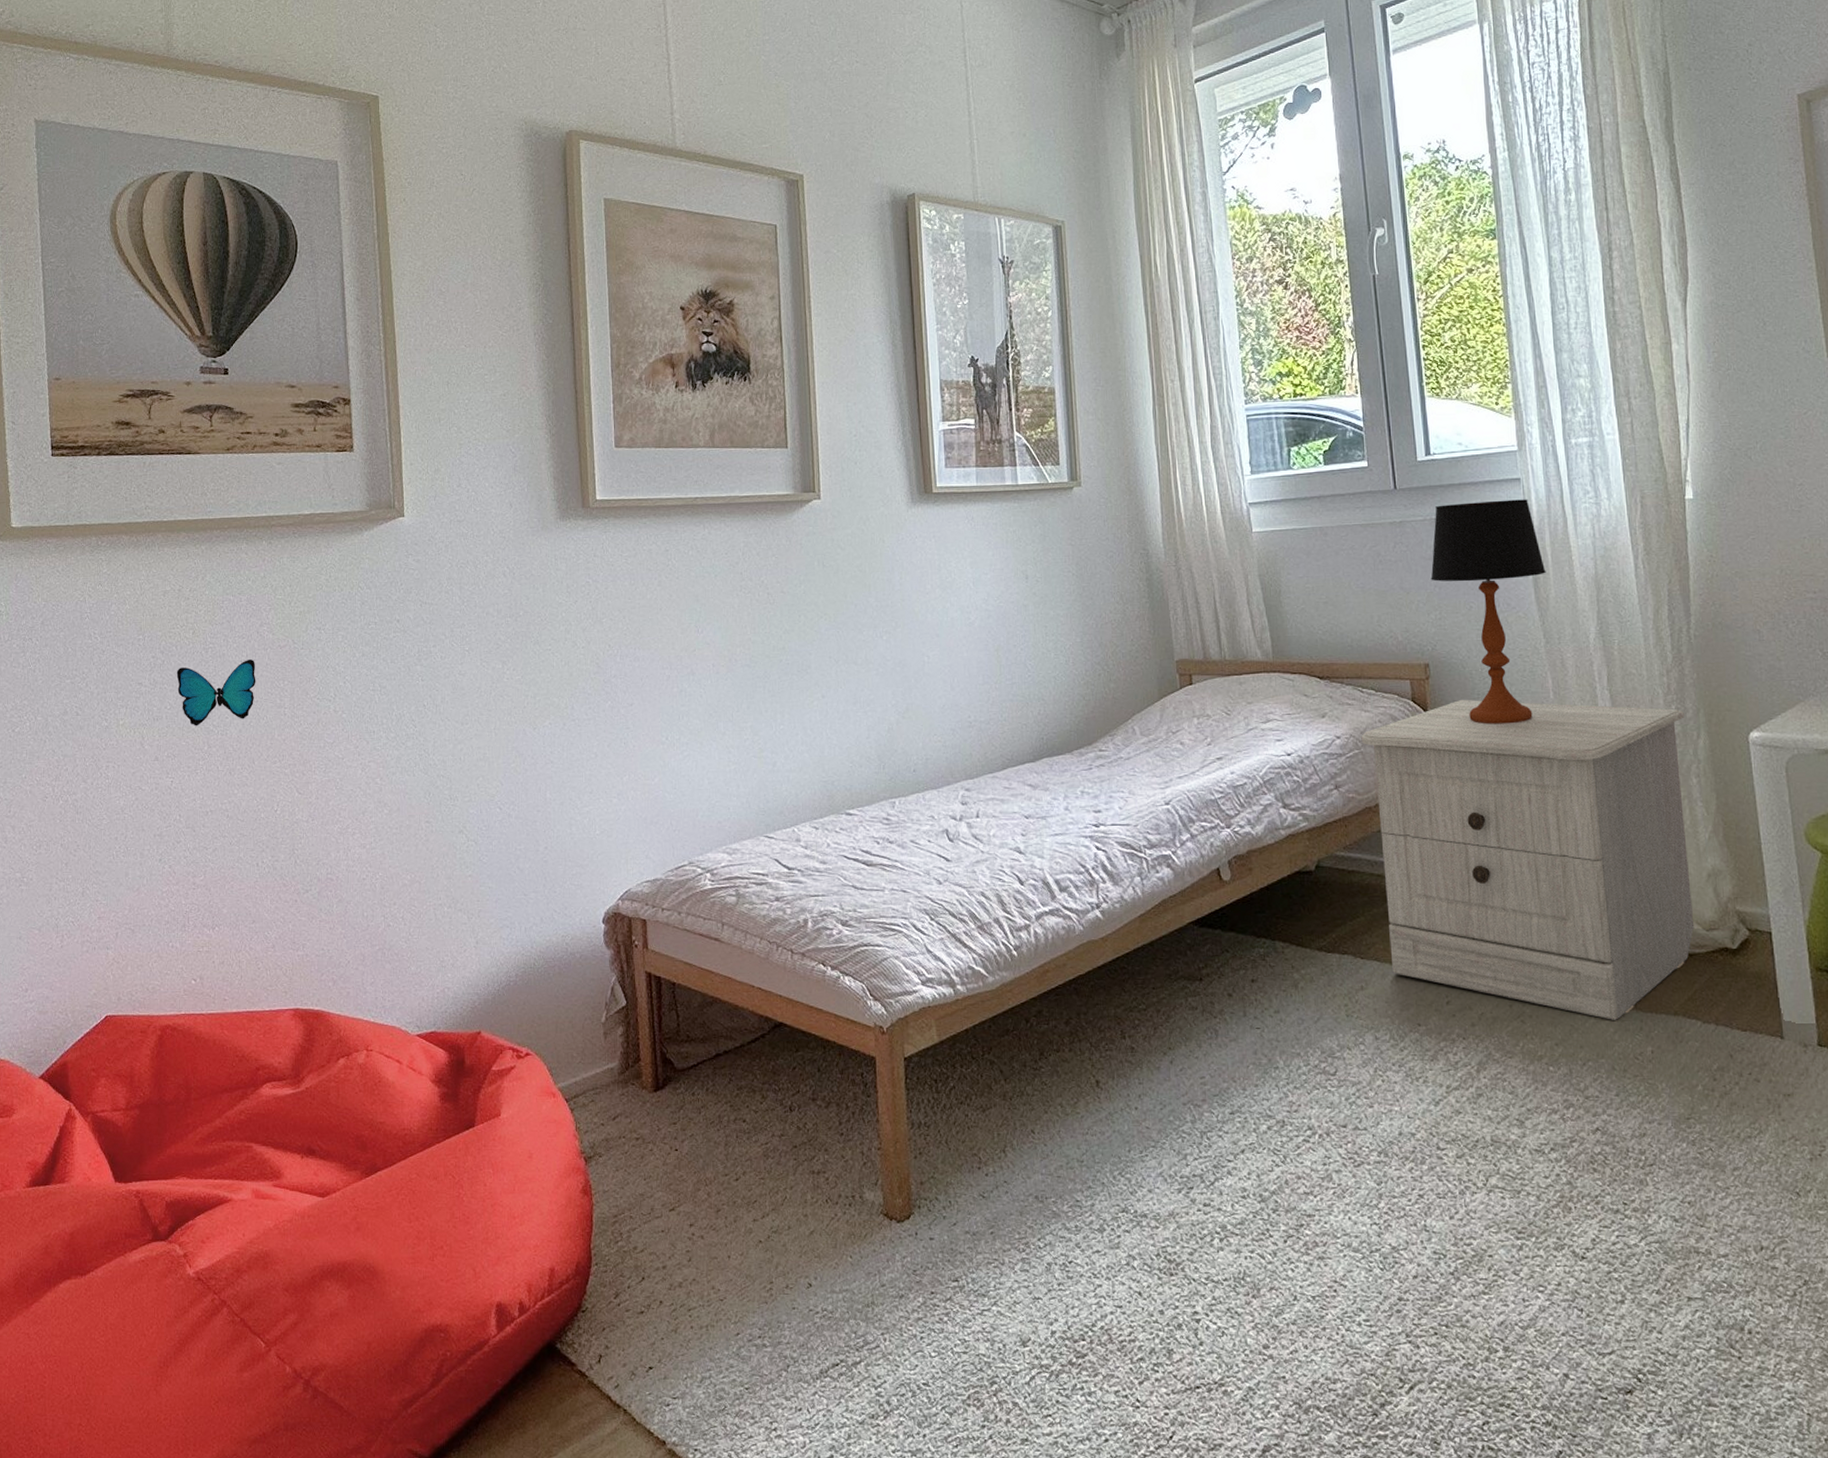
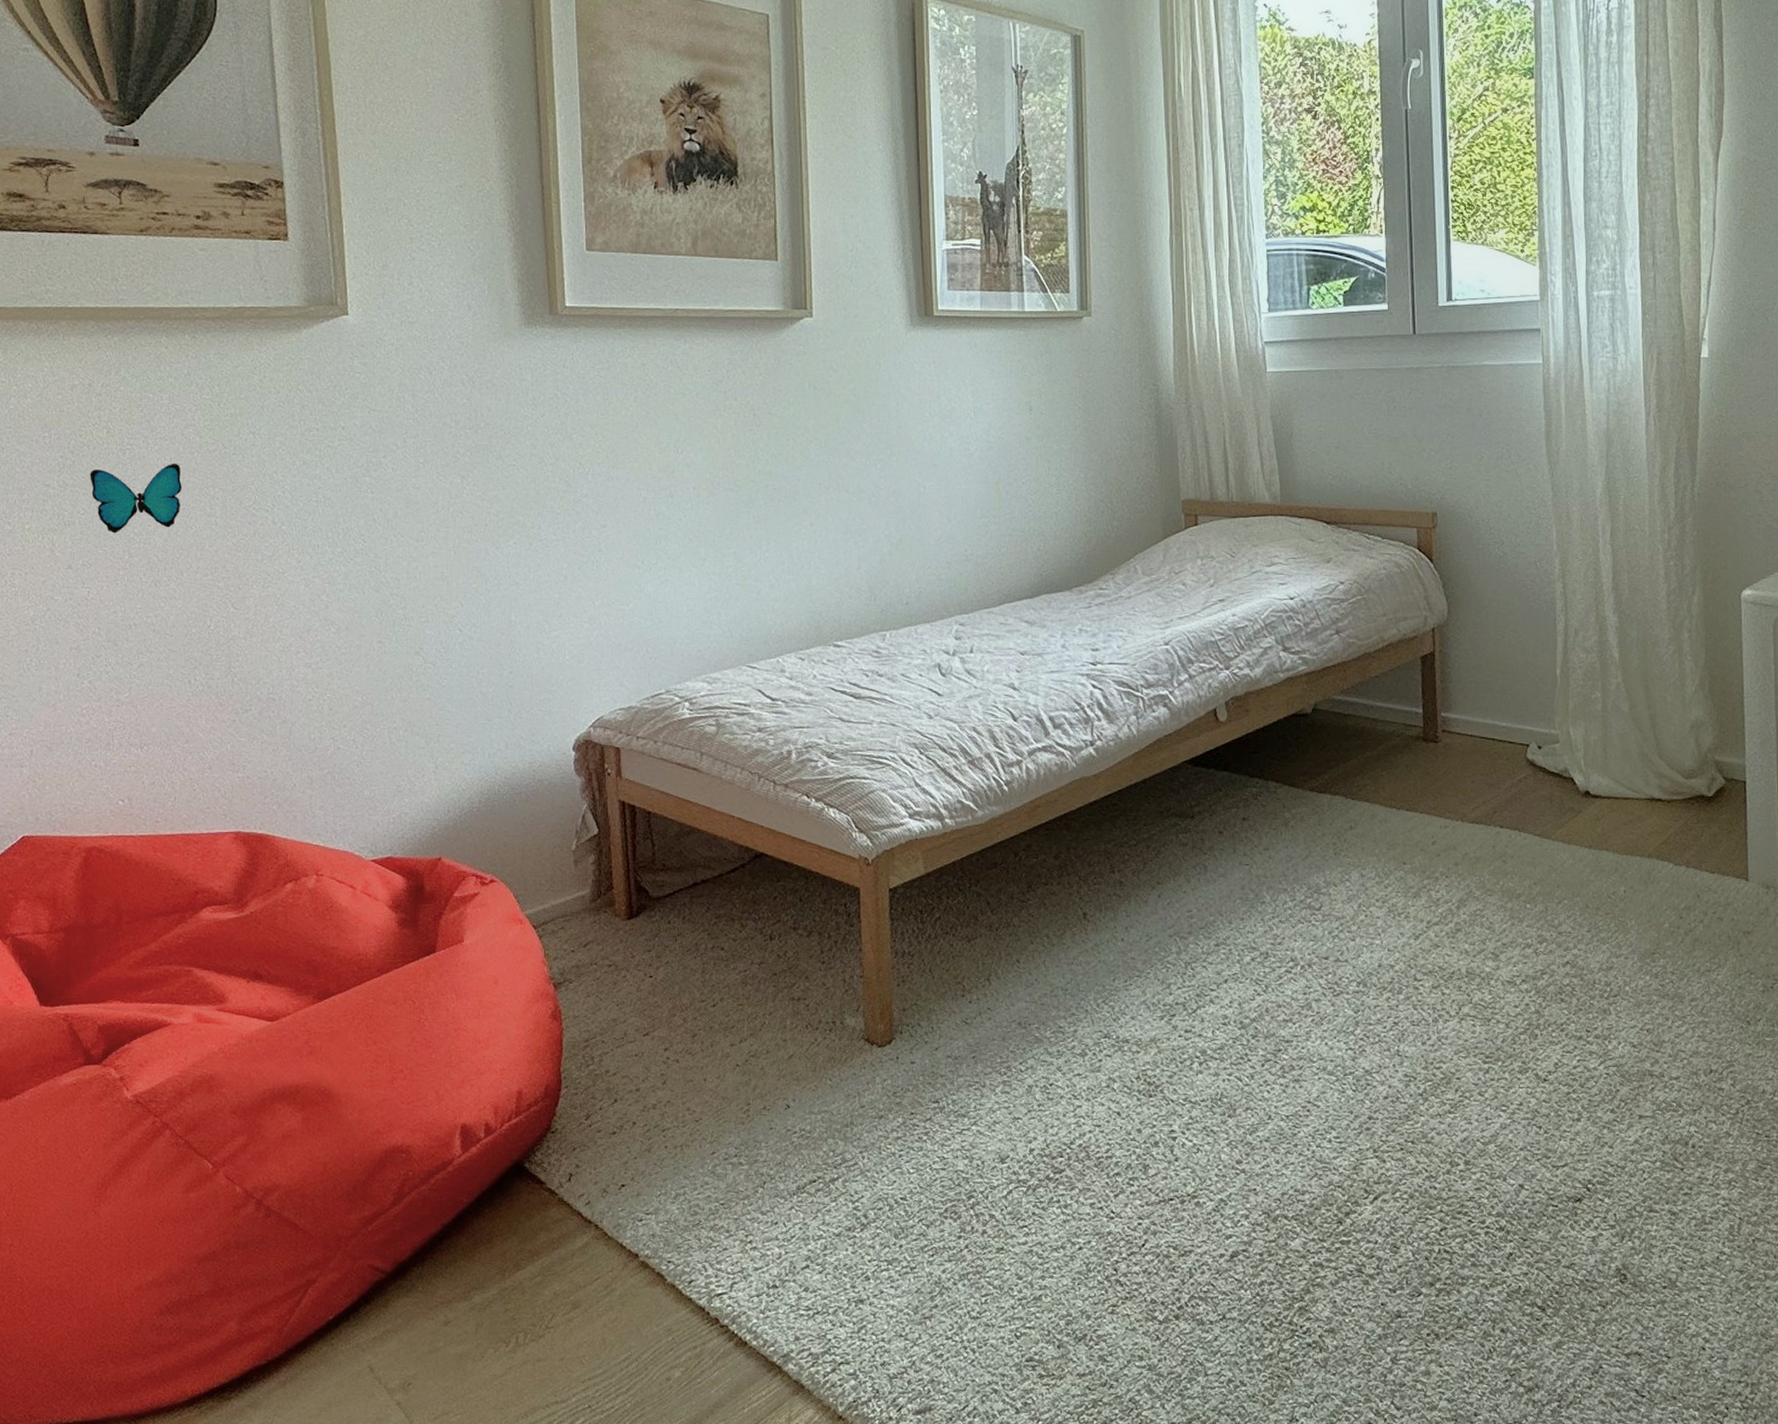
nightstand: present [1361,699,1695,1020] -> none [1365,549,1682,861]
table lamp: present [1430,499,1546,724] -> none [1444,350,1559,575]

